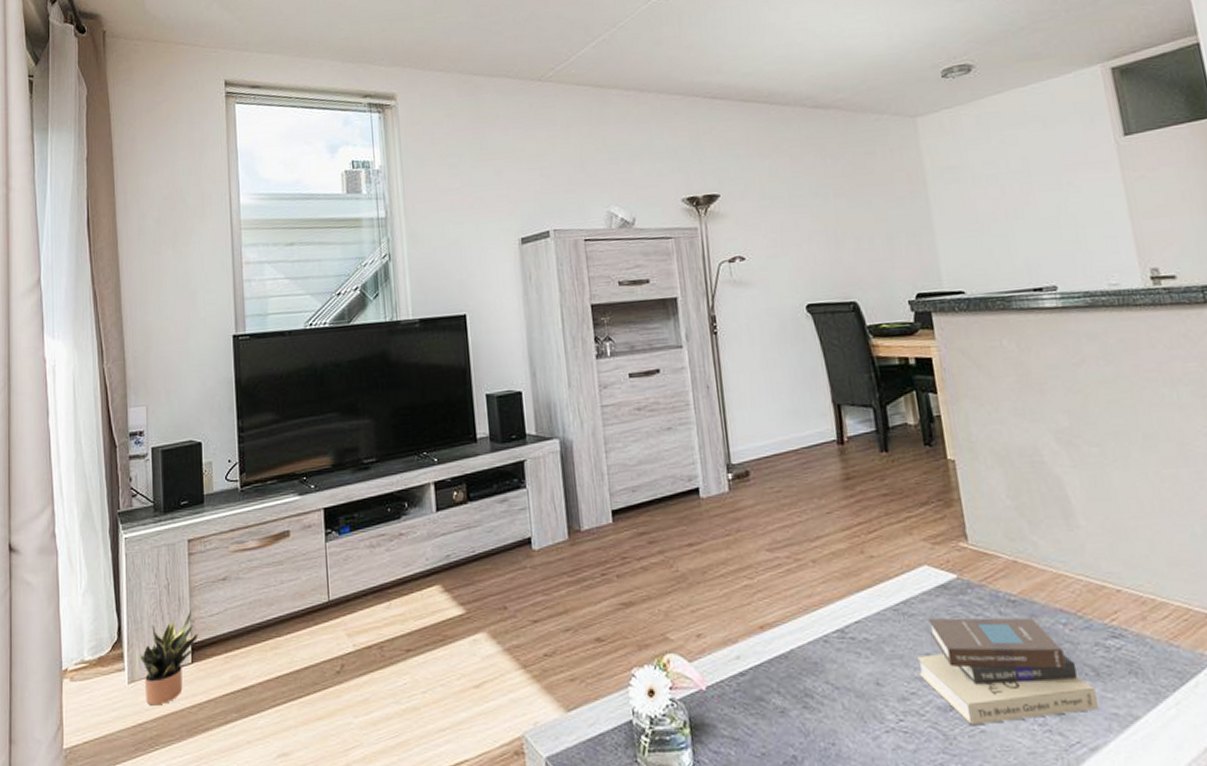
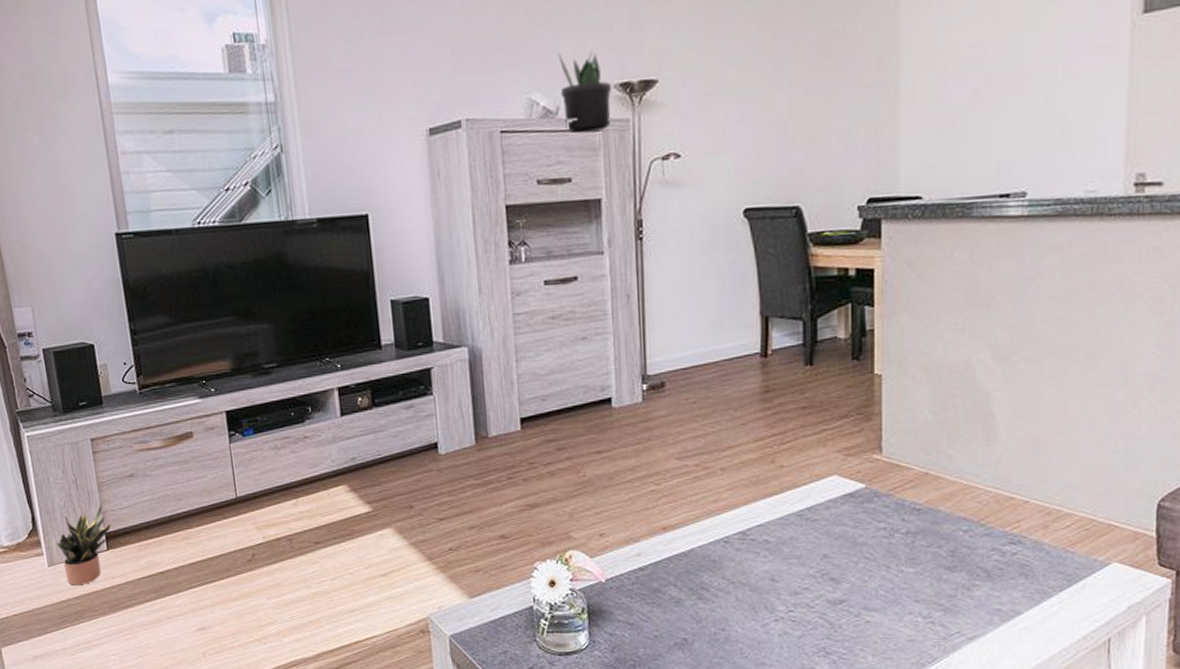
planter: none [632,171,681,241] -> present [558,50,612,134]
books: present [916,617,1099,724] -> none [813,523,983,616]

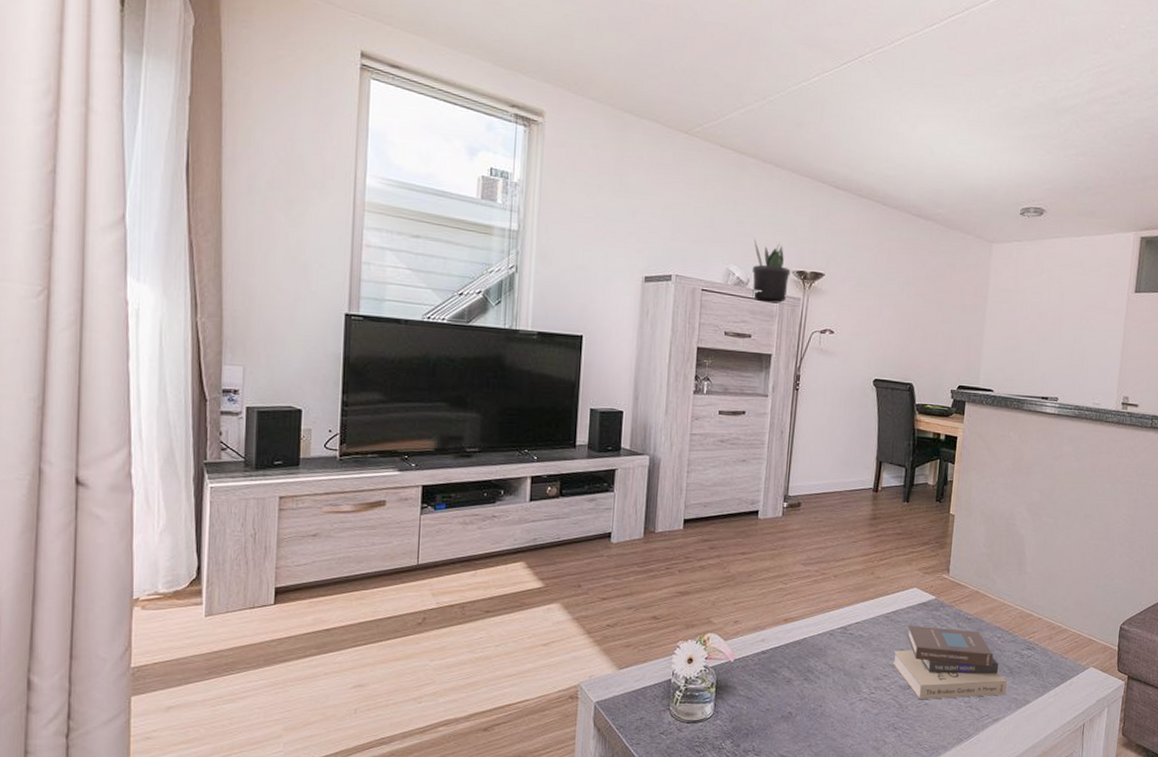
potted plant: present [56,504,112,586] -> none [220,559,284,637]
books: none [813,523,983,616] -> present [892,626,1007,699]

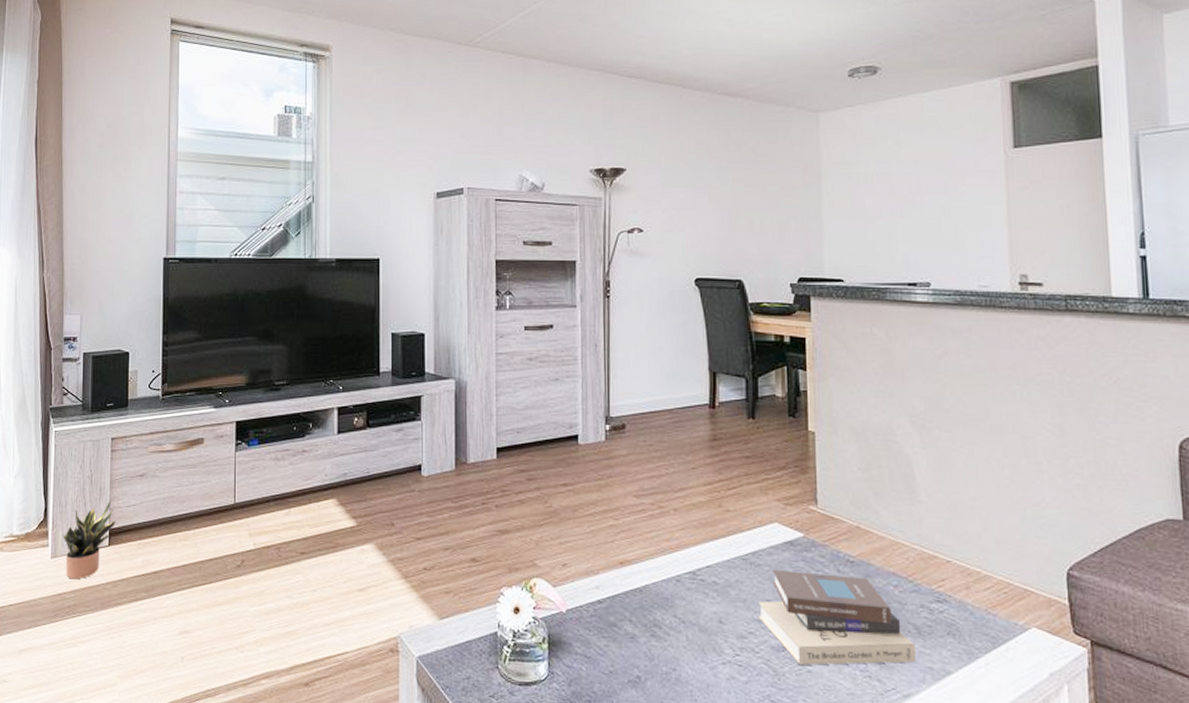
potted plant: none [220,559,284,637] -> present [63,500,116,580]
planter: present [752,240,791,304] -> none [545,141,588,206]

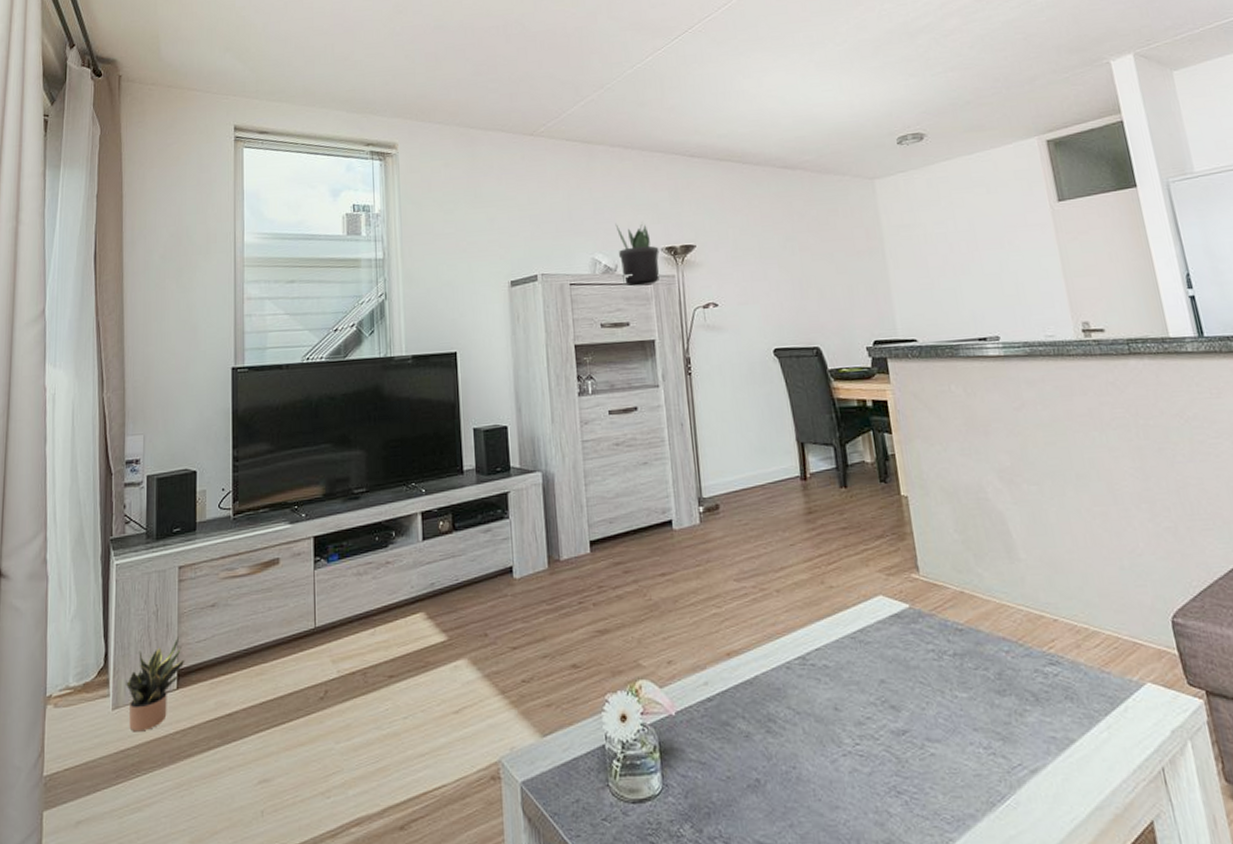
planter: none [545,141,588,206] -> present [615,222,659,287]
books: present [757,570,916,666] -> none [871,645,1038,748]

